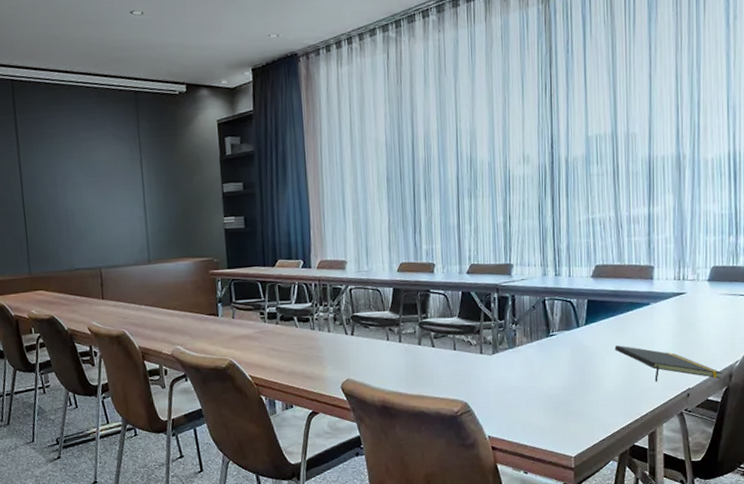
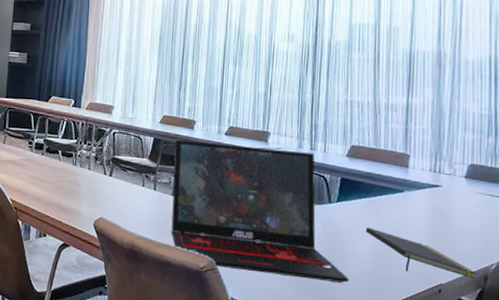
laptop: none [416,279,602,409] -> present [171,140,350,283]

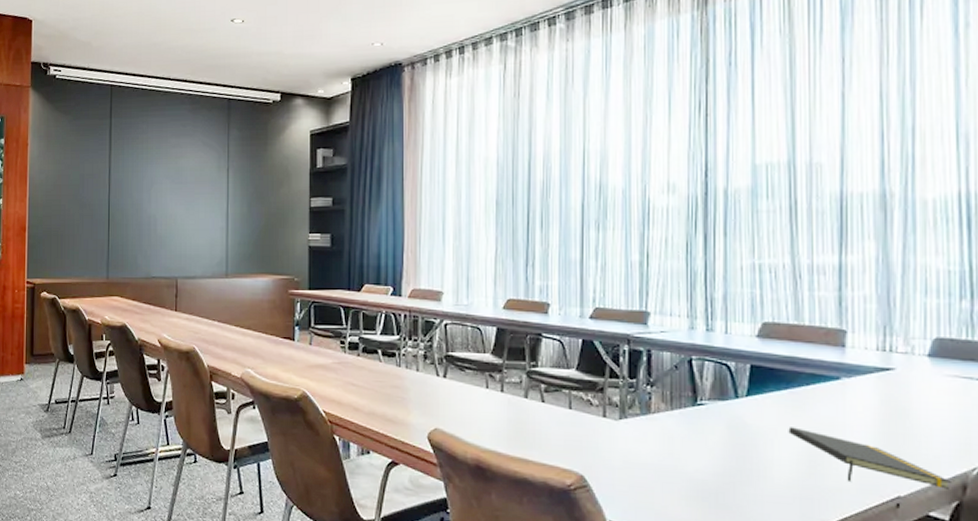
laptop: present [171,140,350,283] -> none [525,329,769,499]

